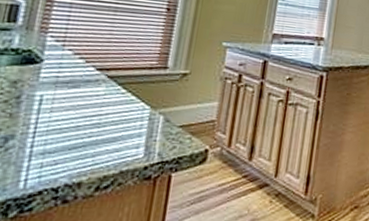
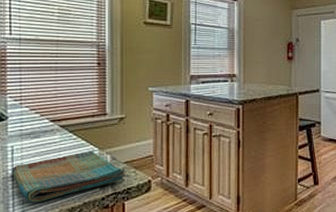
dish towel: none [33,108,180,167] -> present [11,150,127,203]

